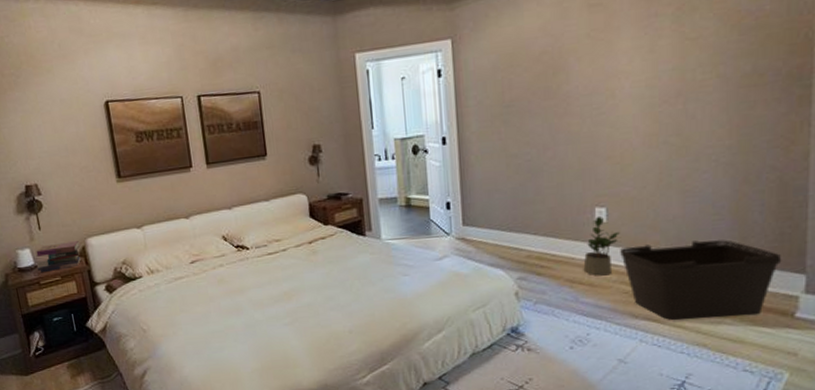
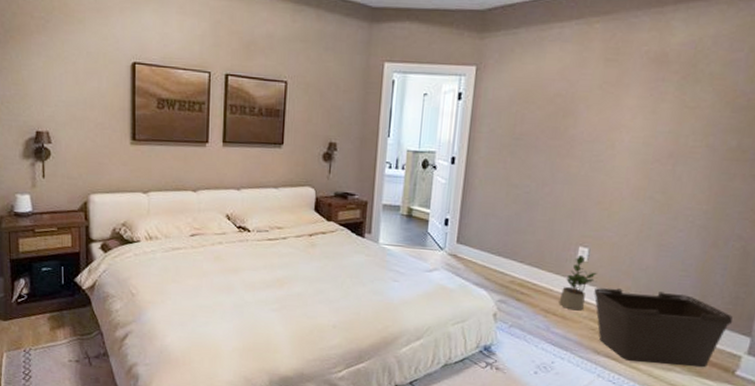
books: present [36,241,82,273] -> none [34,194,83,222]

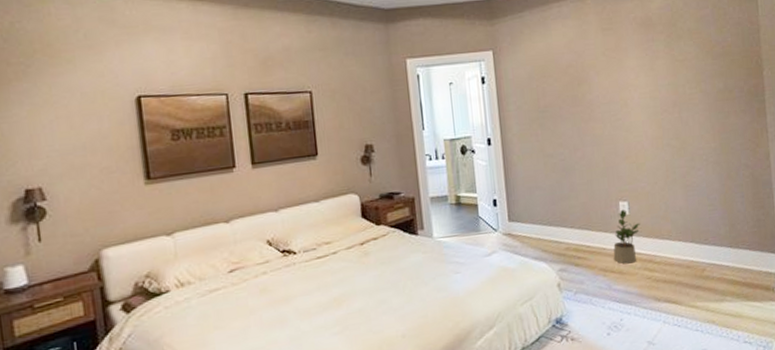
bicycle basket: present [594,287,733,368] -> none [641,227,761,301]

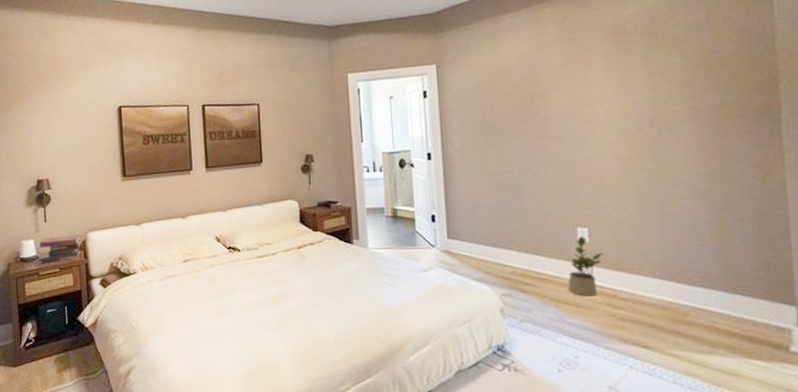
books: none [31,253,93,294] -> present [38,235,81,264]

